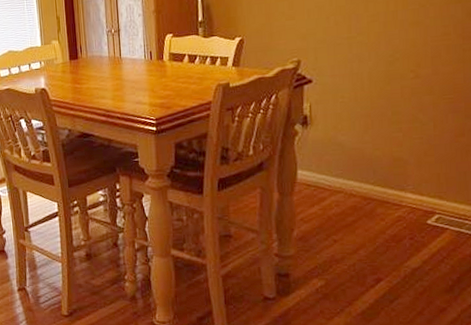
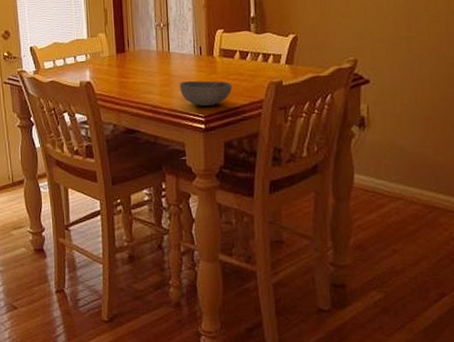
bowl: none [130,84,182,110] -> present [179,80,233,107]

